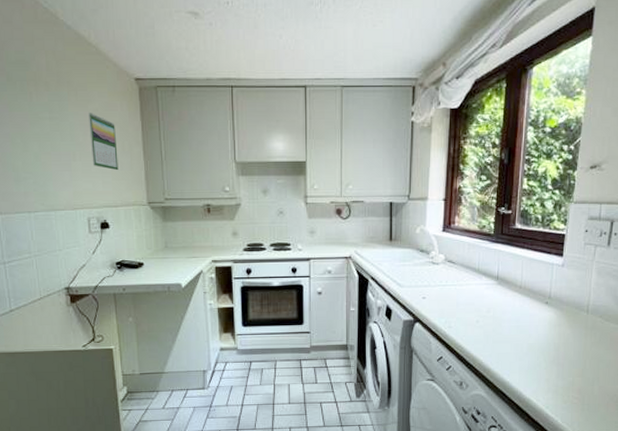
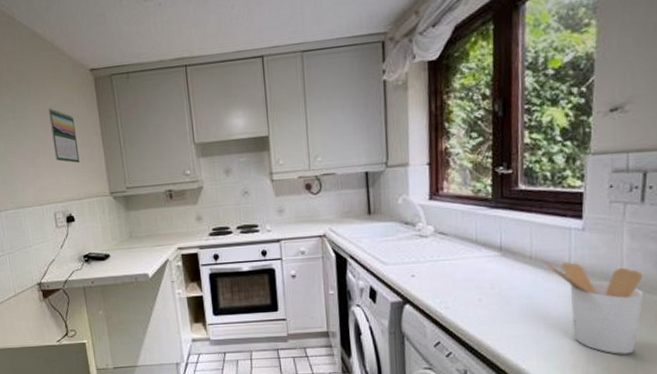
utensil holder: none [531,291,605,371] -> present [545,261,644,354]

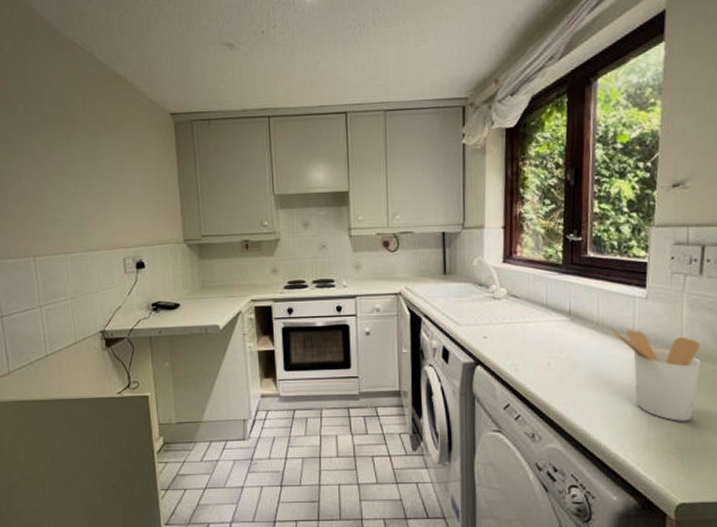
calendar: present [48,108,80,164] -> none [124,150,154,208]

